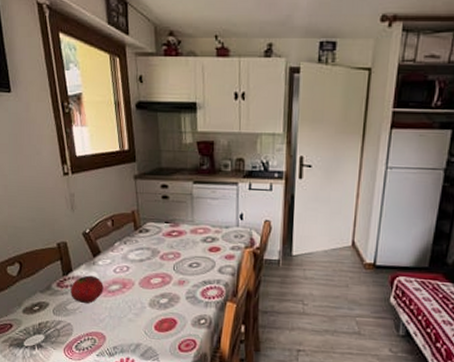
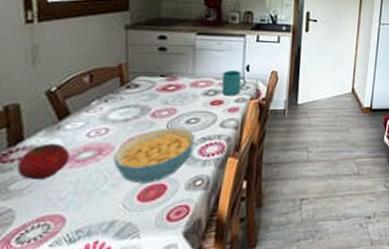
cereal bowl: none [134,269,198,317] -> present [113,127,196,184]
cup: none [217,218,240,244] -> present [221,69,246,96]

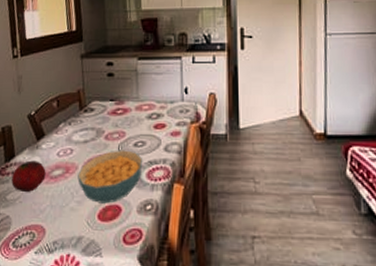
cup: present [221,69,246,96] -> none [162,92,185,120]

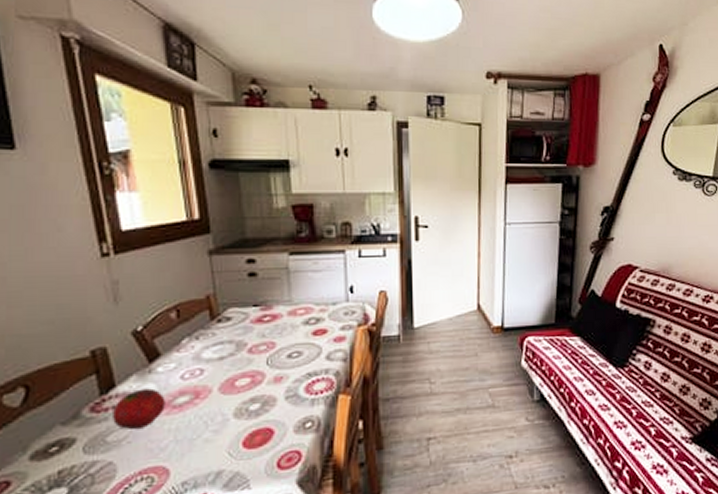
cereal bowl: present [77,150,143,204] -> none [212,363,300,429]

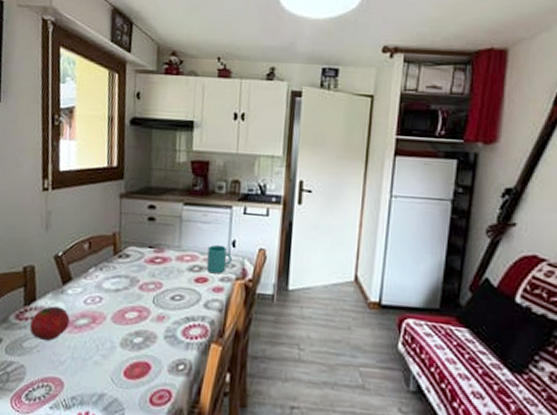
cup: none [322,292,351,324] -> present [206,244,232,274]

